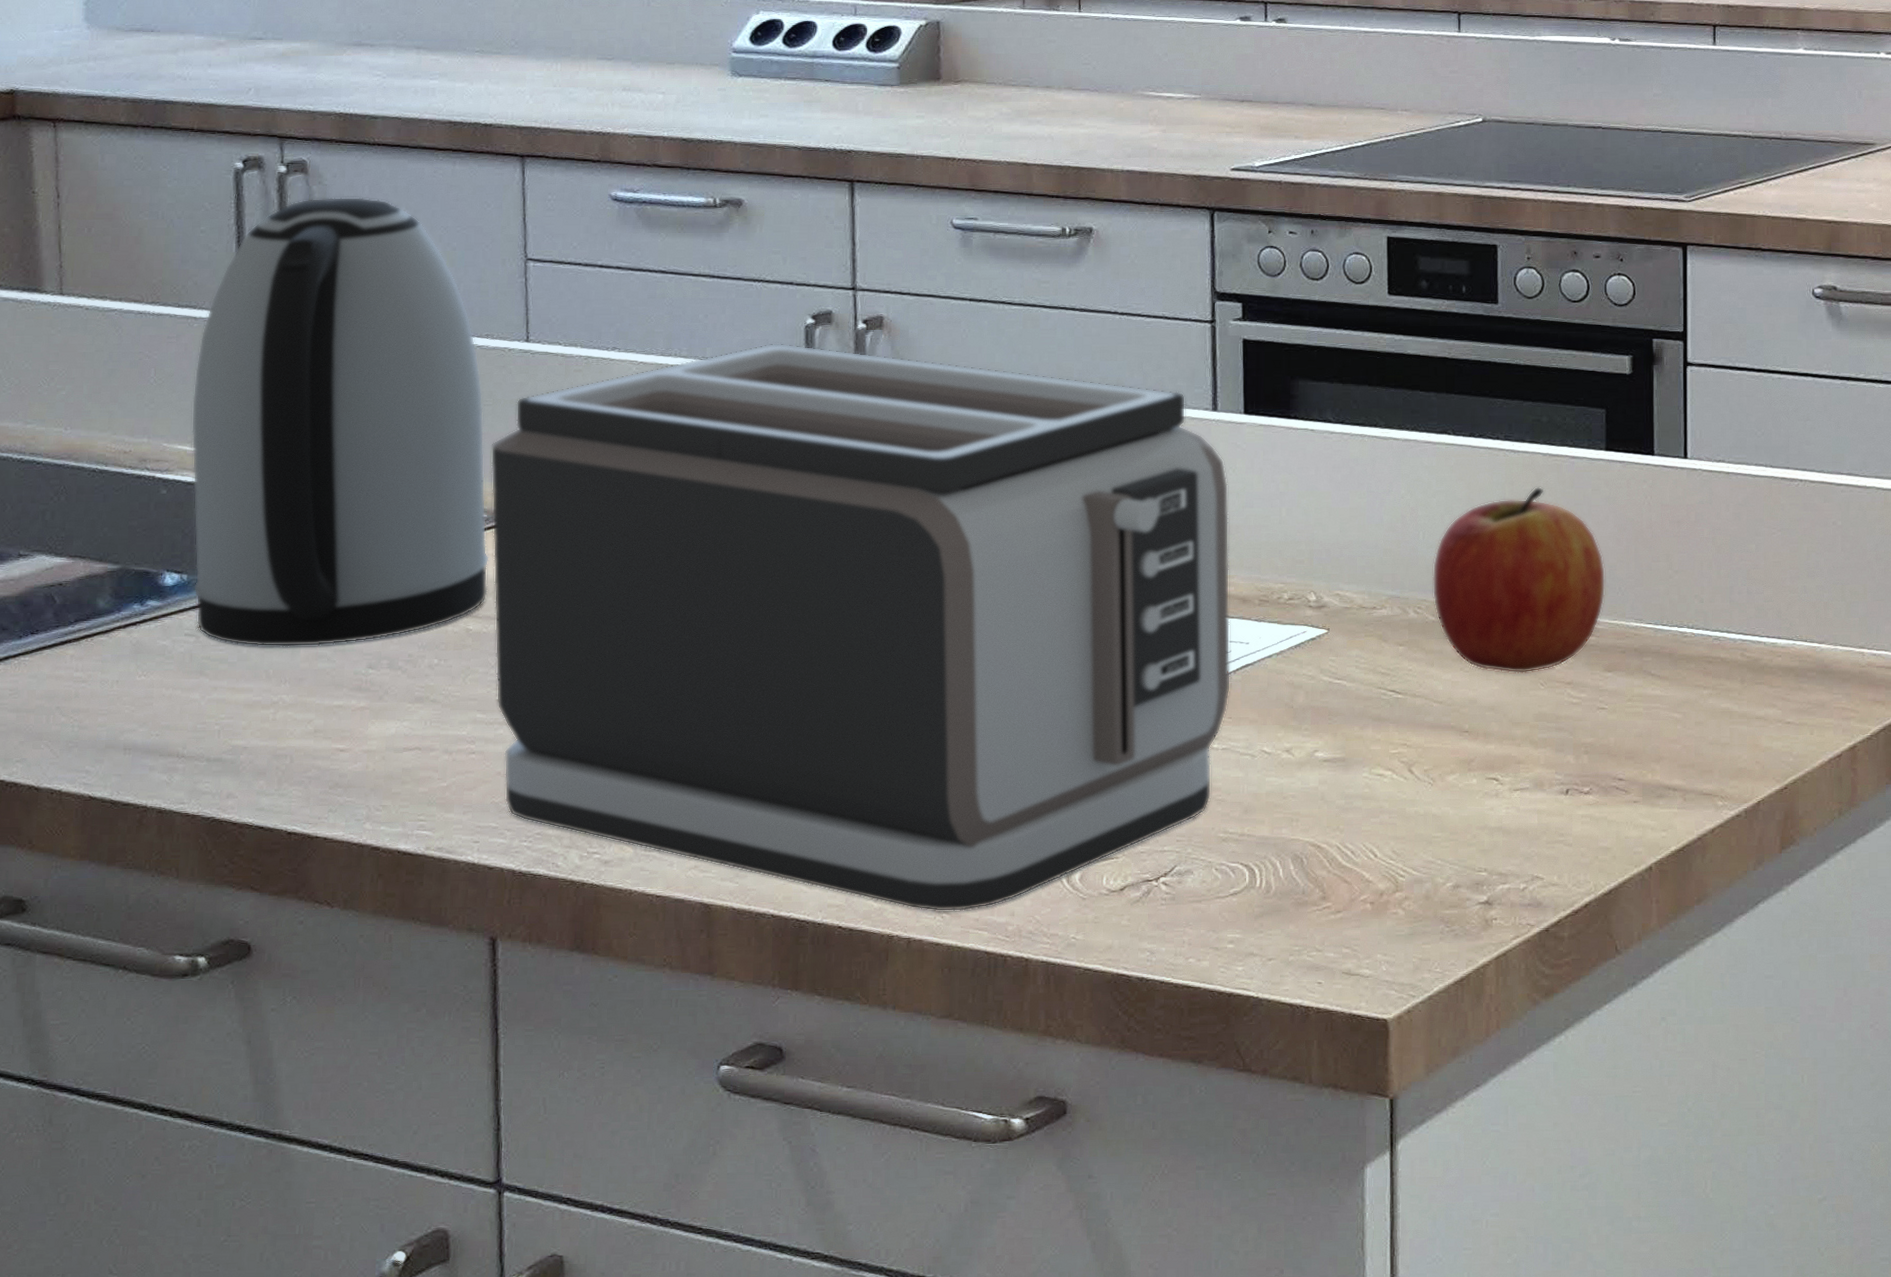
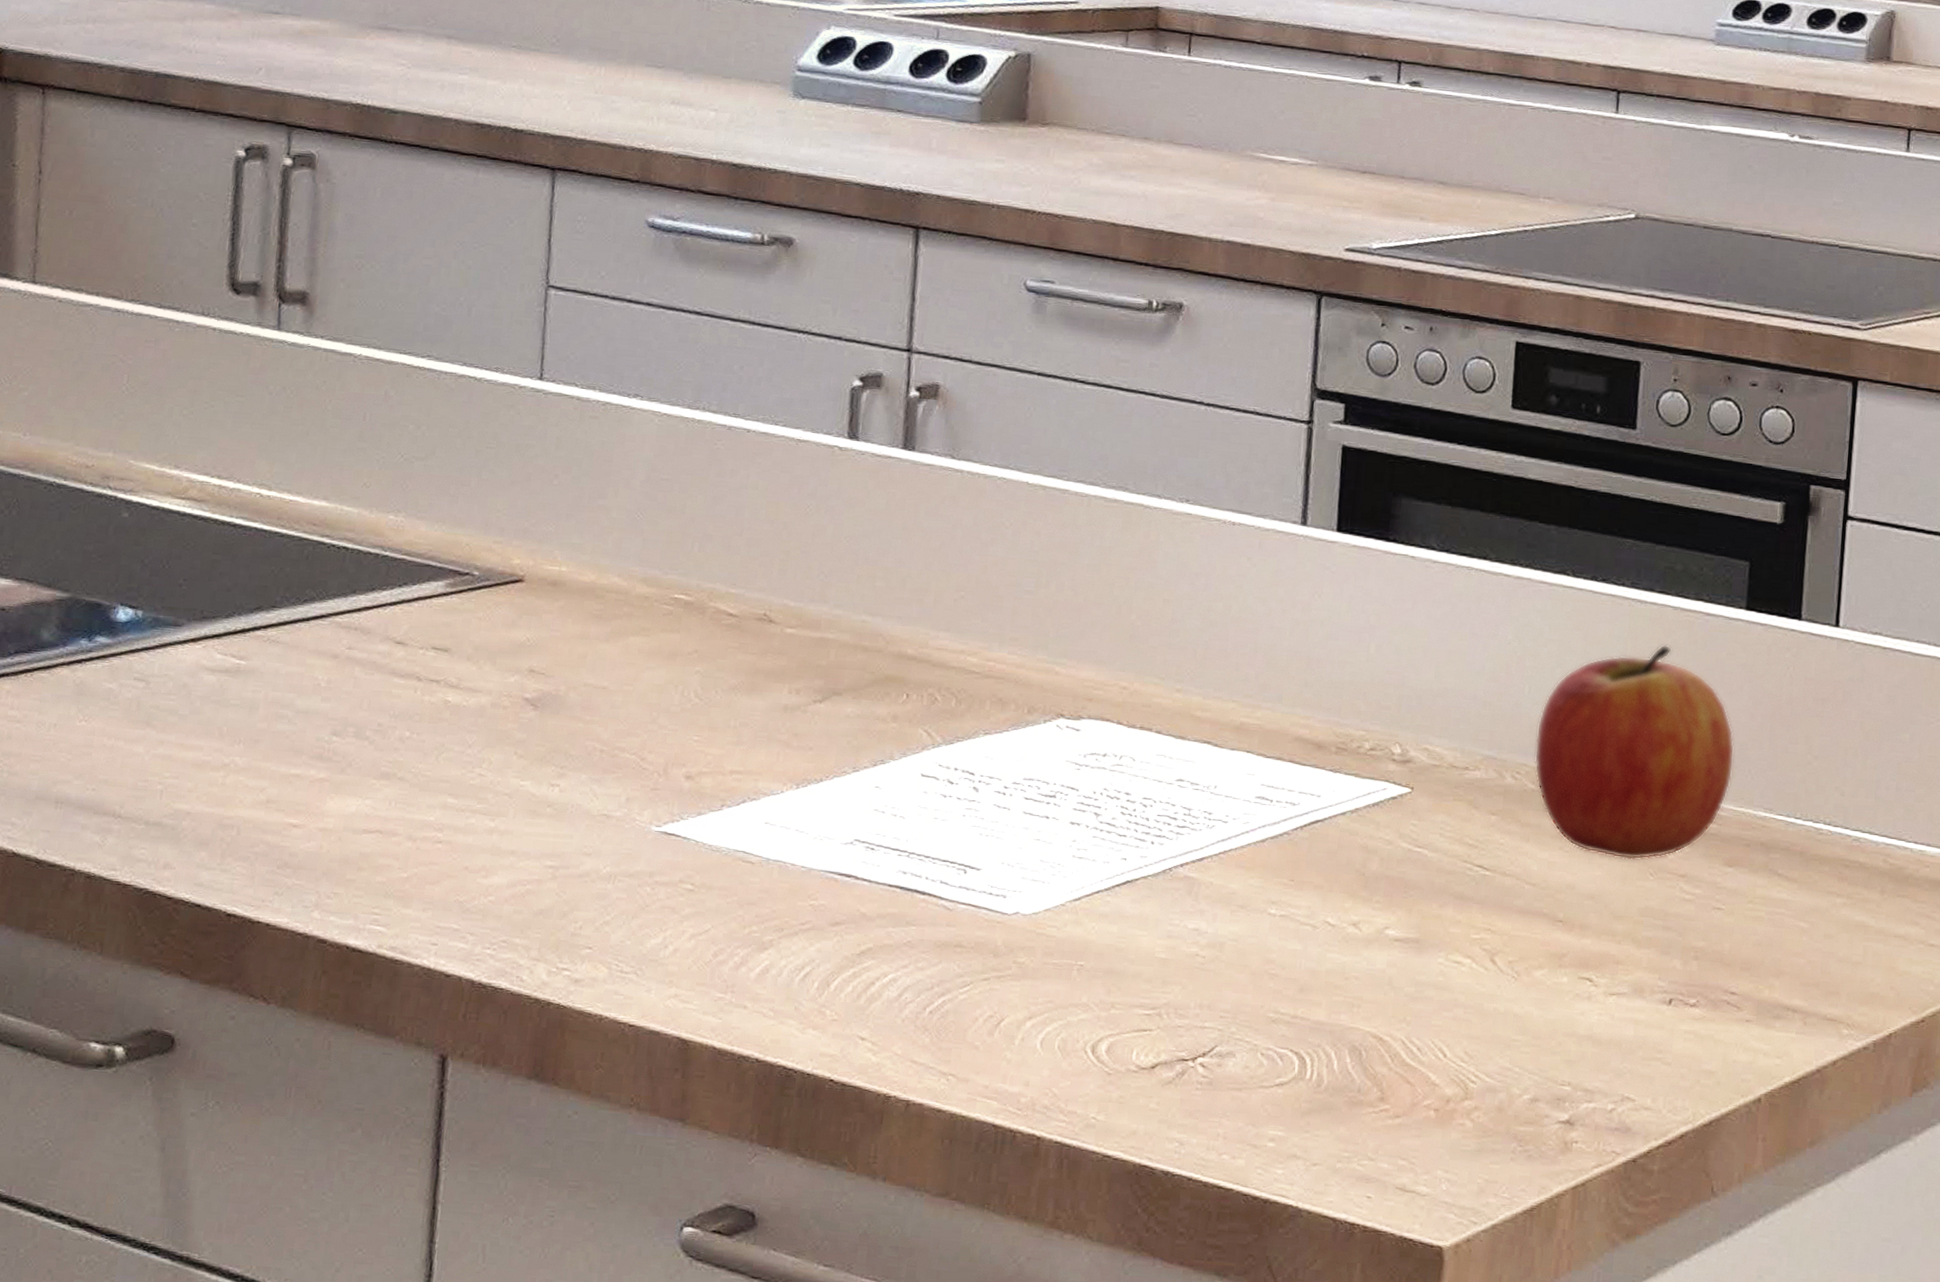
kettle: present [191,197,489,647] -> none [147,197,487,706]
toaster: present [490,342,1231,912] -> none [470,403,1313,1076]

